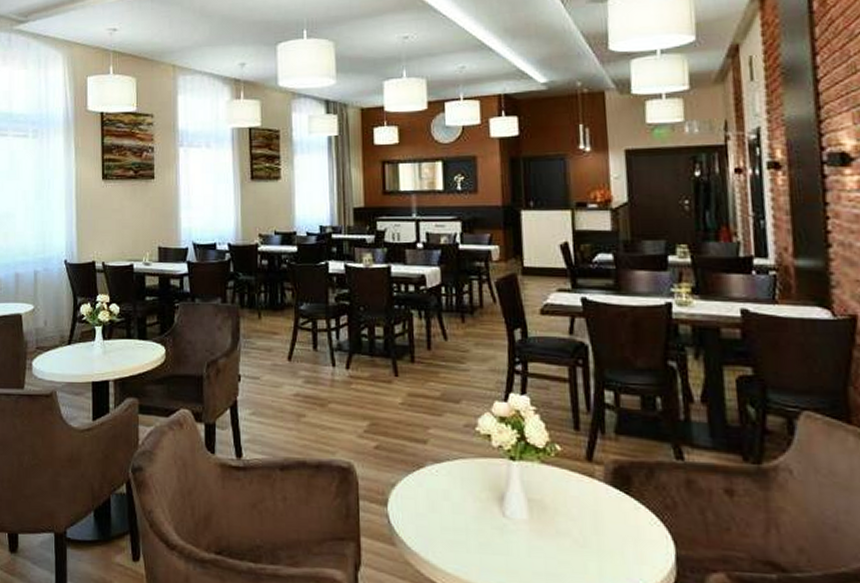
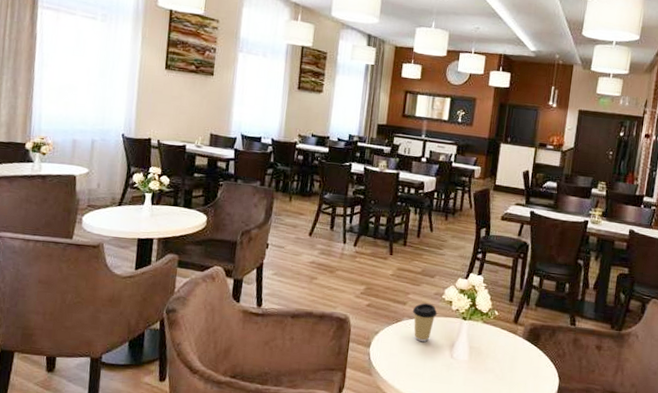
coffee cup: none [437,439,473,495] -> present [412,303,437,342]

